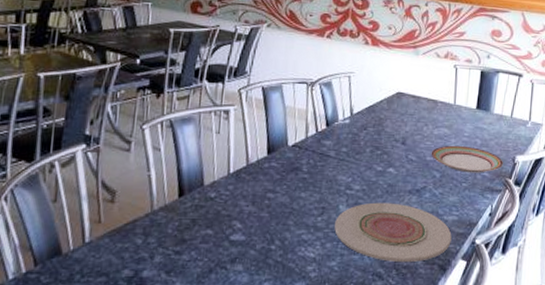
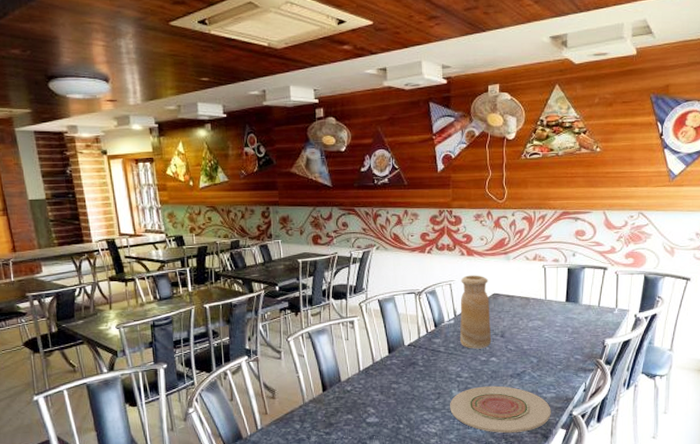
vase: none [354,68,393,157] -> present [459,275,492,349]
plate: present [431,145,503,173] -> none [527,334,593,357]

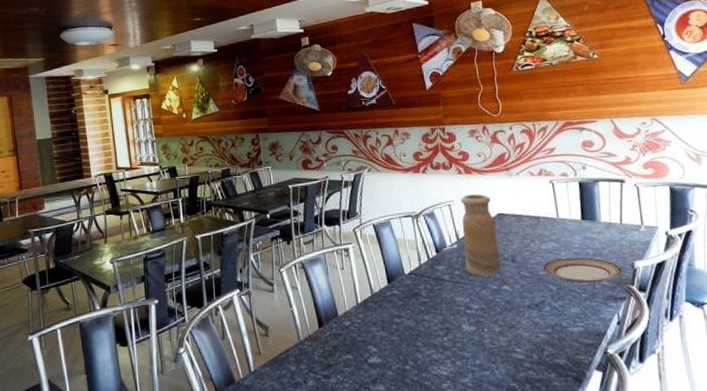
plate: present [450,385,551,433] -> none [461,318,582,376]
plate: none [527,334,593,357] -> present [543,257,622,284]

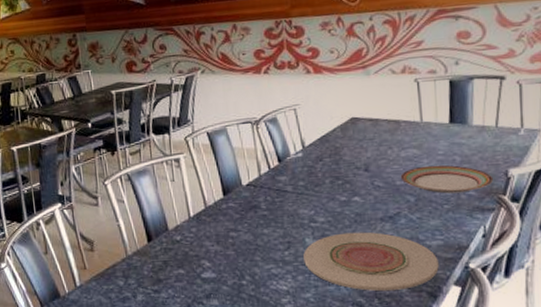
vase: present [460,194,502,276] -> none [308,96,353,187]
plate: none [461,318,582,376] -> present [303,232,439,291]

